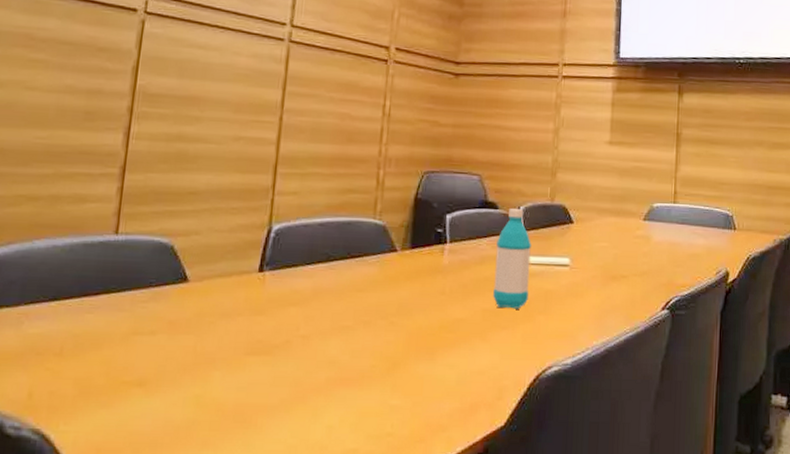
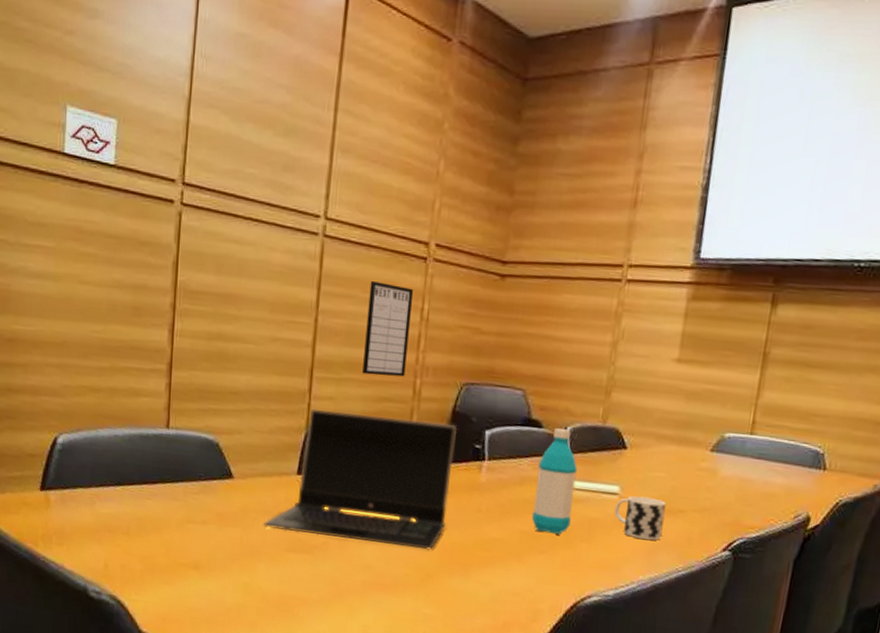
laptop computer: none [220,204,420,338] -> present [263,408,458,550]
writing board: none [327,82,376,169] -> present [362,281,414,377]
cup: none [567,265,611,307] -> present [615,495,666,540]

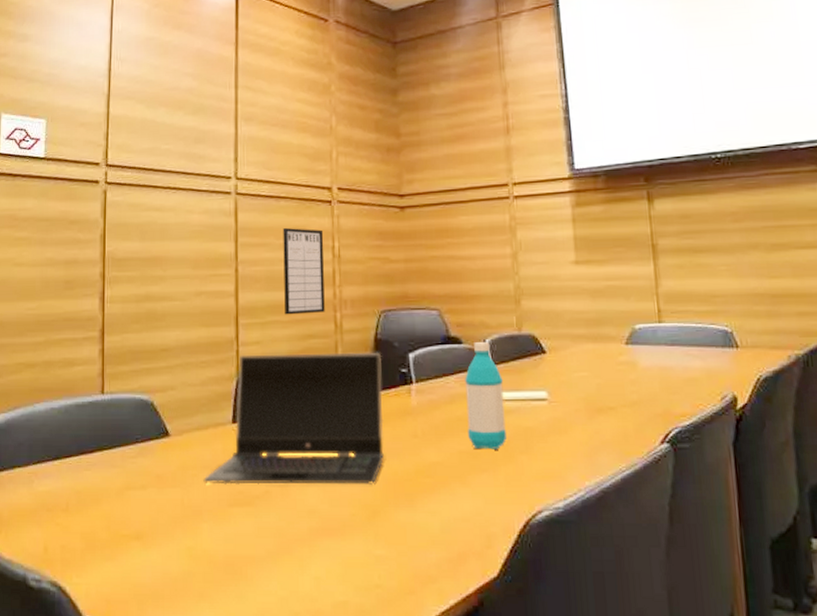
cup: present [615,495,666,540] -> none [547,398,598,443]

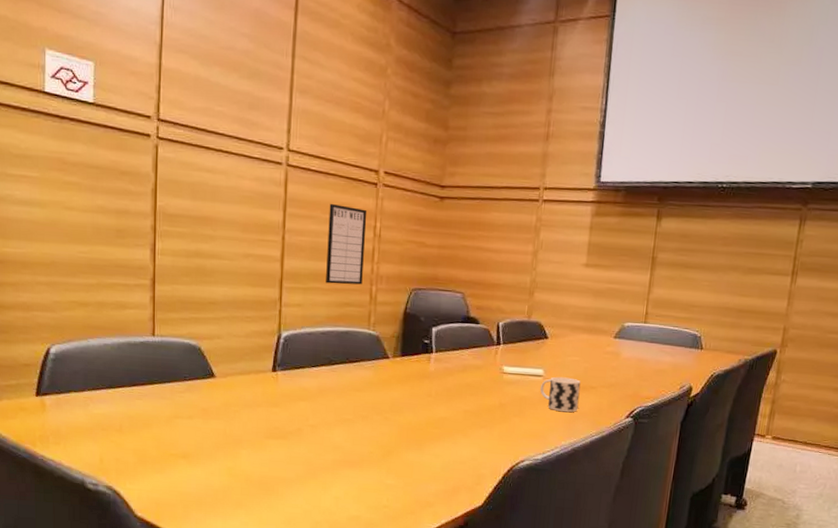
laptop computer: present [203,353,384,485] -> none [244,314,409,430]
water bottle: present [465,342,506,450] -> none [473,324,509,412]
cup: none [547,398,598,443] -> present [540,376,581,413]

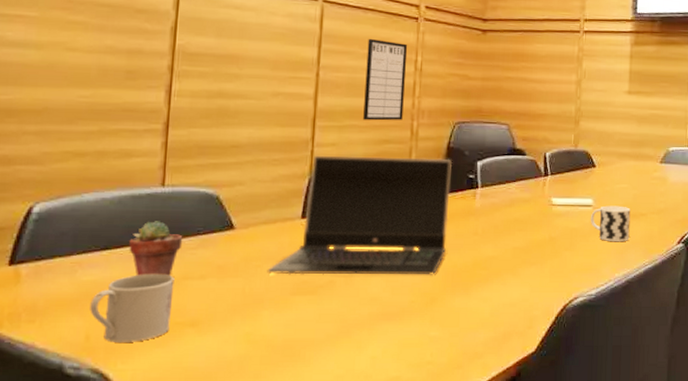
mug: none [102,411,167,467] -> present [90,273,175,342]
potted succulent: none [129,366,173,414] -> present [129,221,183,276]
laptop computer: none [244,314,409,430] -> present [267,155,453,275]

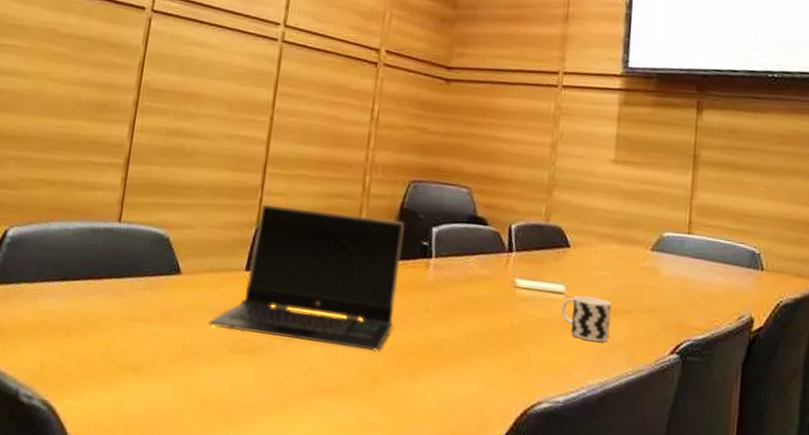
mug: present [90,273,175,342] -> none [46,309,122,379]
potted succulent: present [129,221,183,276] -> none [84,256,133,315]
writing board: present [363,39,408,121] -> none [314,83,365,174]

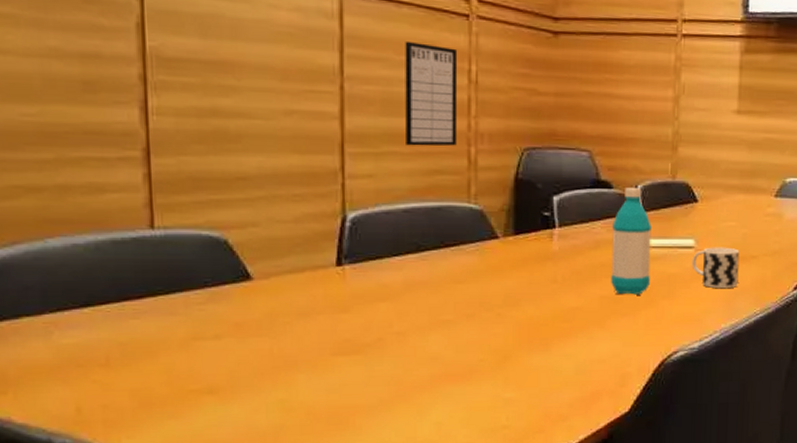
laptop computer: present [208,204,406,352] -> none [298,189,523,333]
writing board: none [314,83,365,174] -> present [405,42,458,147]
water bottle: none [479,226,523,336] -> present [611,188,652,295]

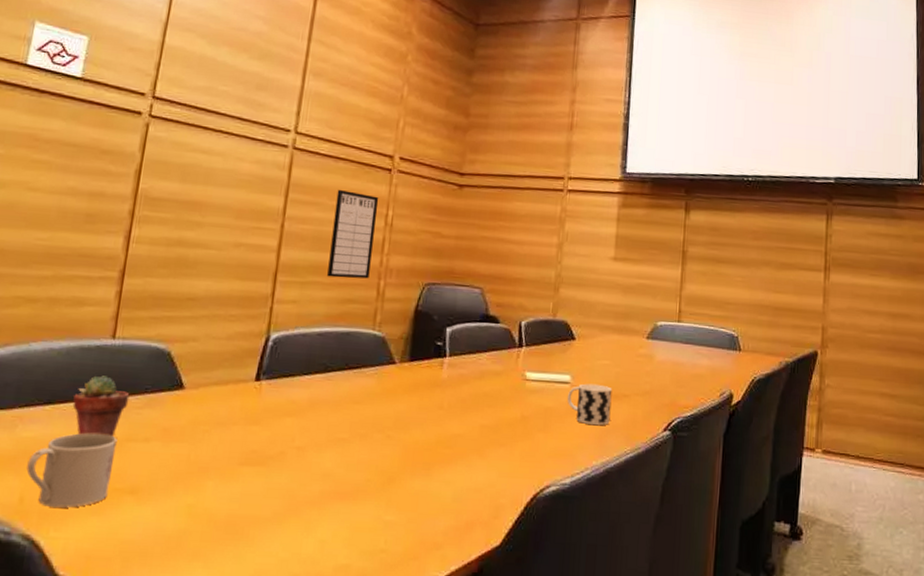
mug: none [76,333,183,415] -> present [26,433,118,508]
potted succulent: none [117,271,187,337] -> present [72,375,130,437]
water bottle: present [611,188,652,295] -> none [492,323,532,426]

